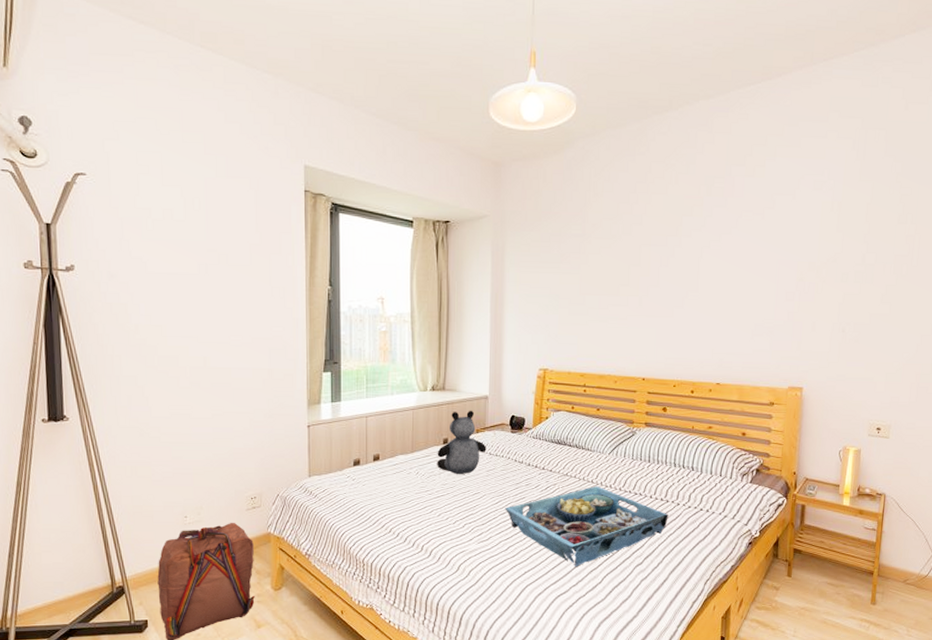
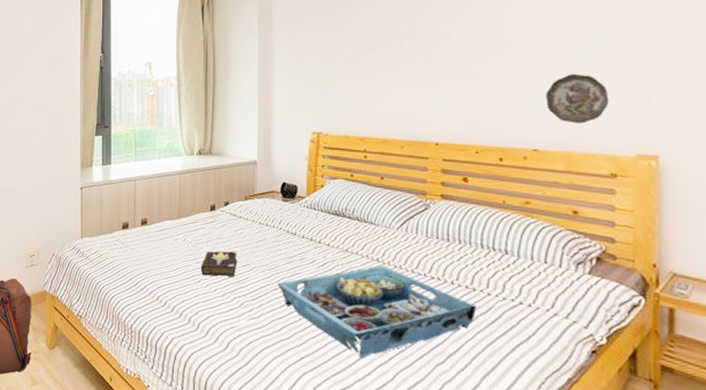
hardback book: none [434,481,469,506] -> present [201,251,237,277]
teddy bear: present [437,410,487,475] -> none [204,175,256,244]
decorative plate: none [728,320,772,362] -> present [546,73,609,124]

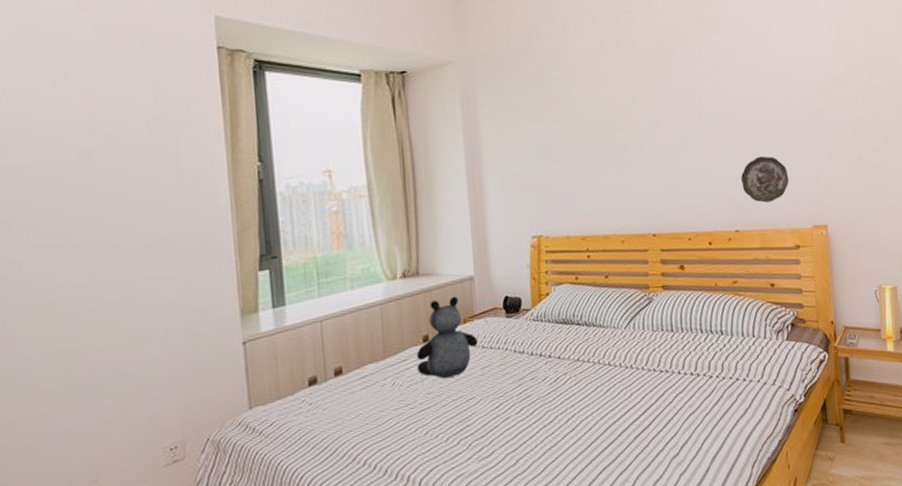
hardback book: present [201,251,237,277] -> none [417,385,461,422]
teddy bear: none [204,175,256,244] -> present [416,296,478,379]
serving tray: present [277,265,476,359] -> none [508,368,702,472]

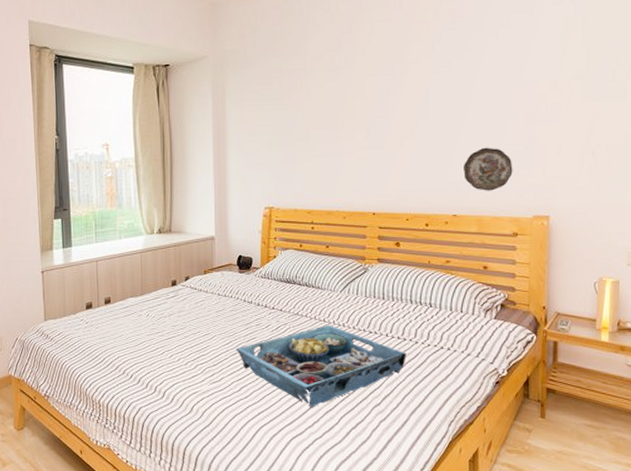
teddy bear: present [416,296,478,379] -> none [166,251,215,316]
serving tray: none [508,368,702,472] -> present [236,325,406,408]

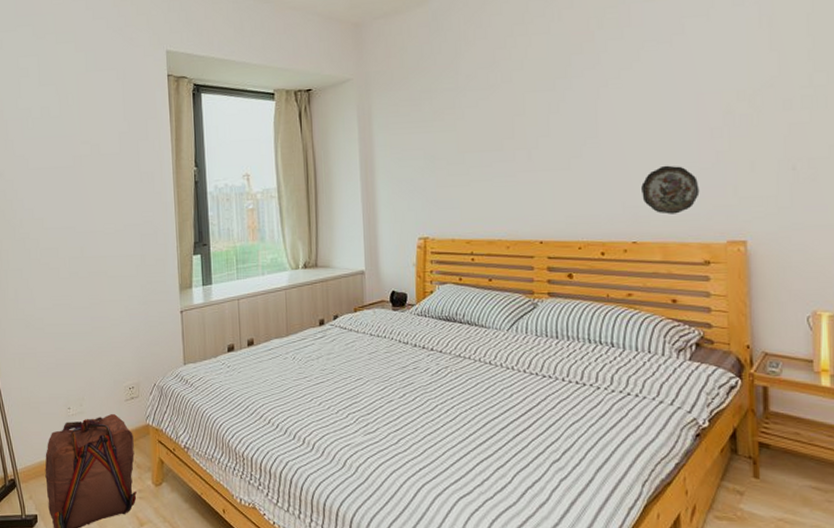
serving tray: present [236,325,406,408] -> none [391,368,587,464]

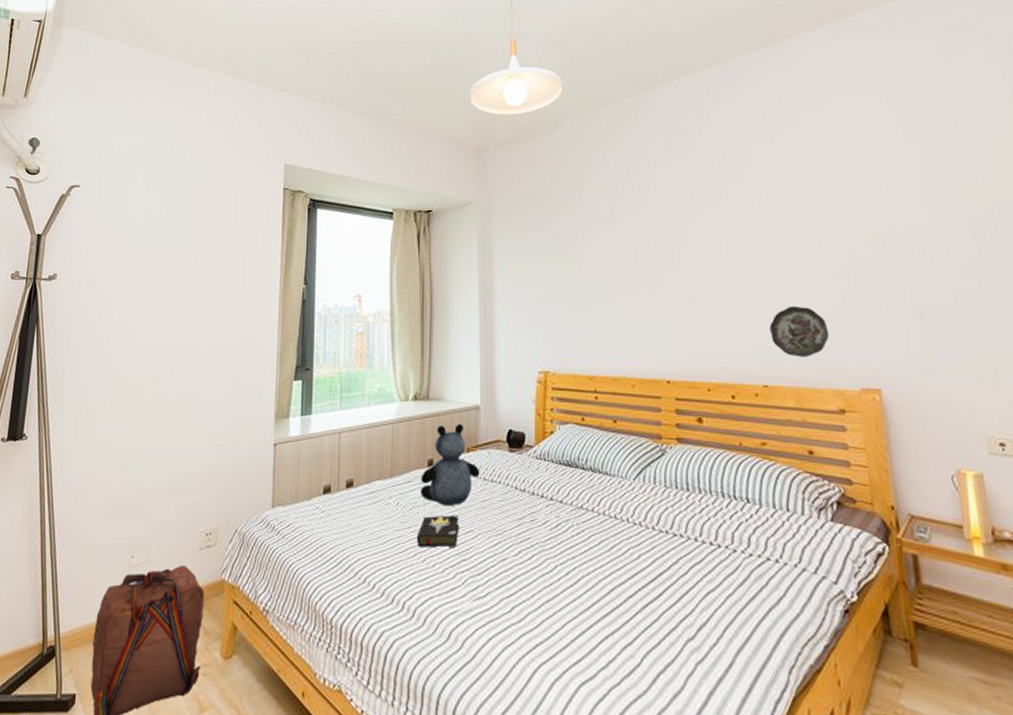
teddy bear: none [313,287,367,359] -> present [421,423,480,507]
hardback book: none [313,366,350,394] -> present [417,515,459,548]

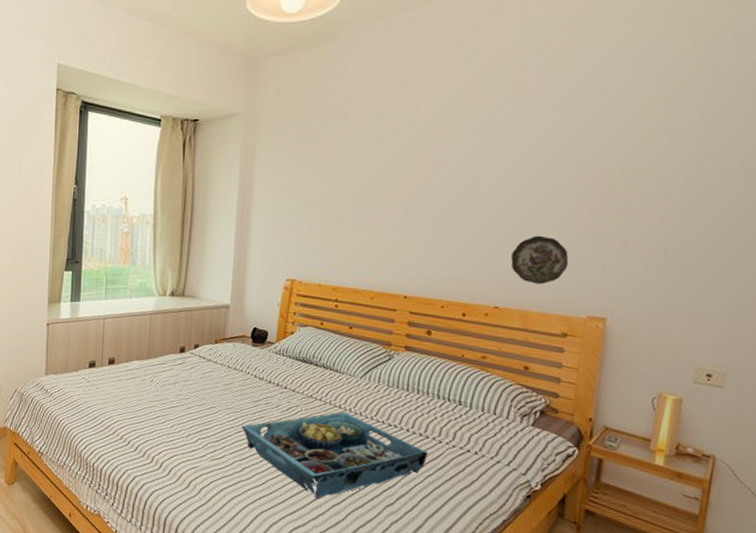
hardback book: present [417,515,459,548] -> none [167,392,204,419]
teddy bear: present [421,423,480,507] -> none [172,318,225,387]
serving tray: none [505,523,724,640] -> present [241,412,428,499]

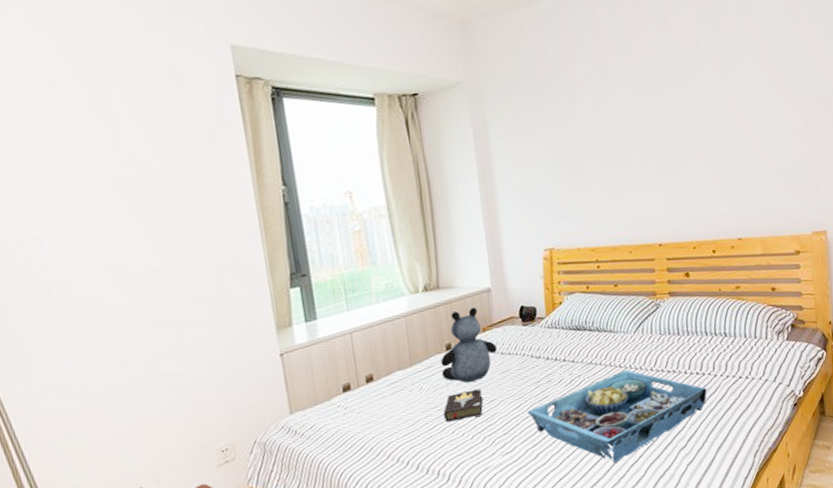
hardback book: none [167,392,204,419] -> present [444,388,483,422]
teddy bear: none [172,318,225,387] -> present [440,307,497,383]
decorative plate: present [511,235,569,285] -> none [743,166,790,211]

